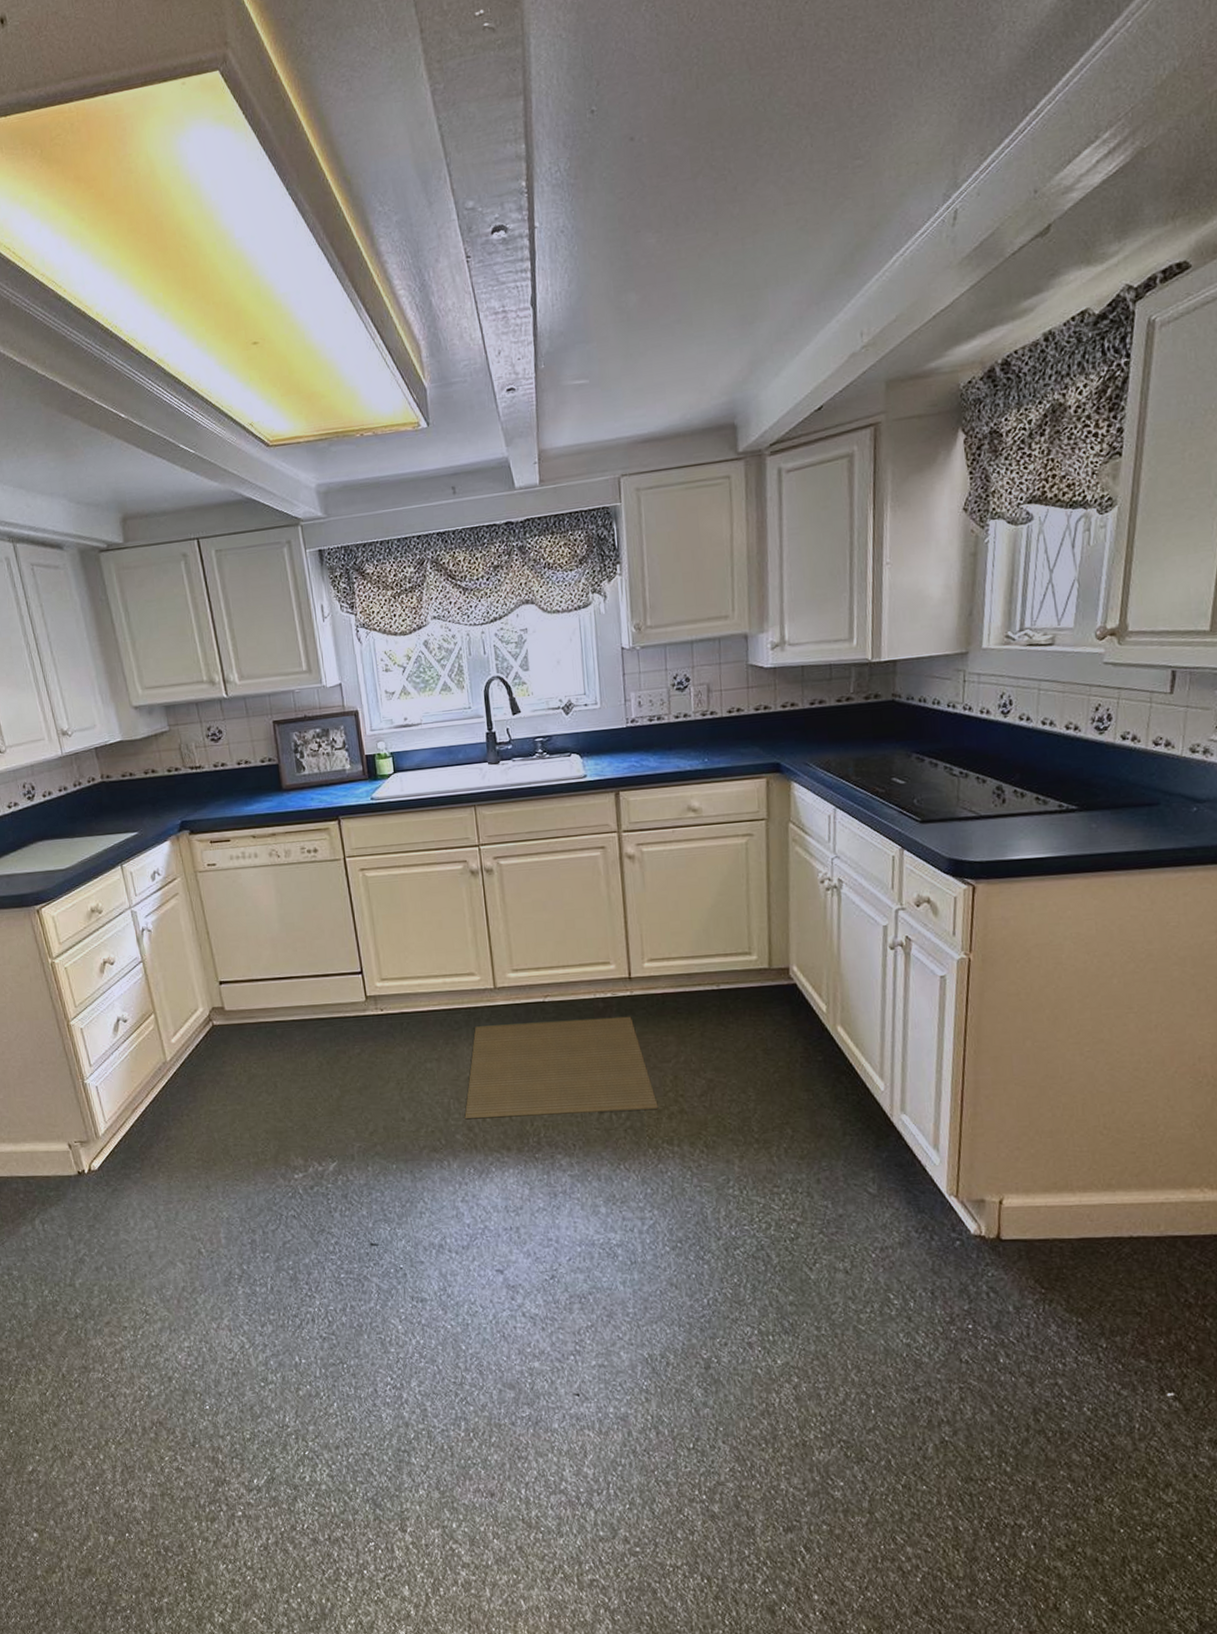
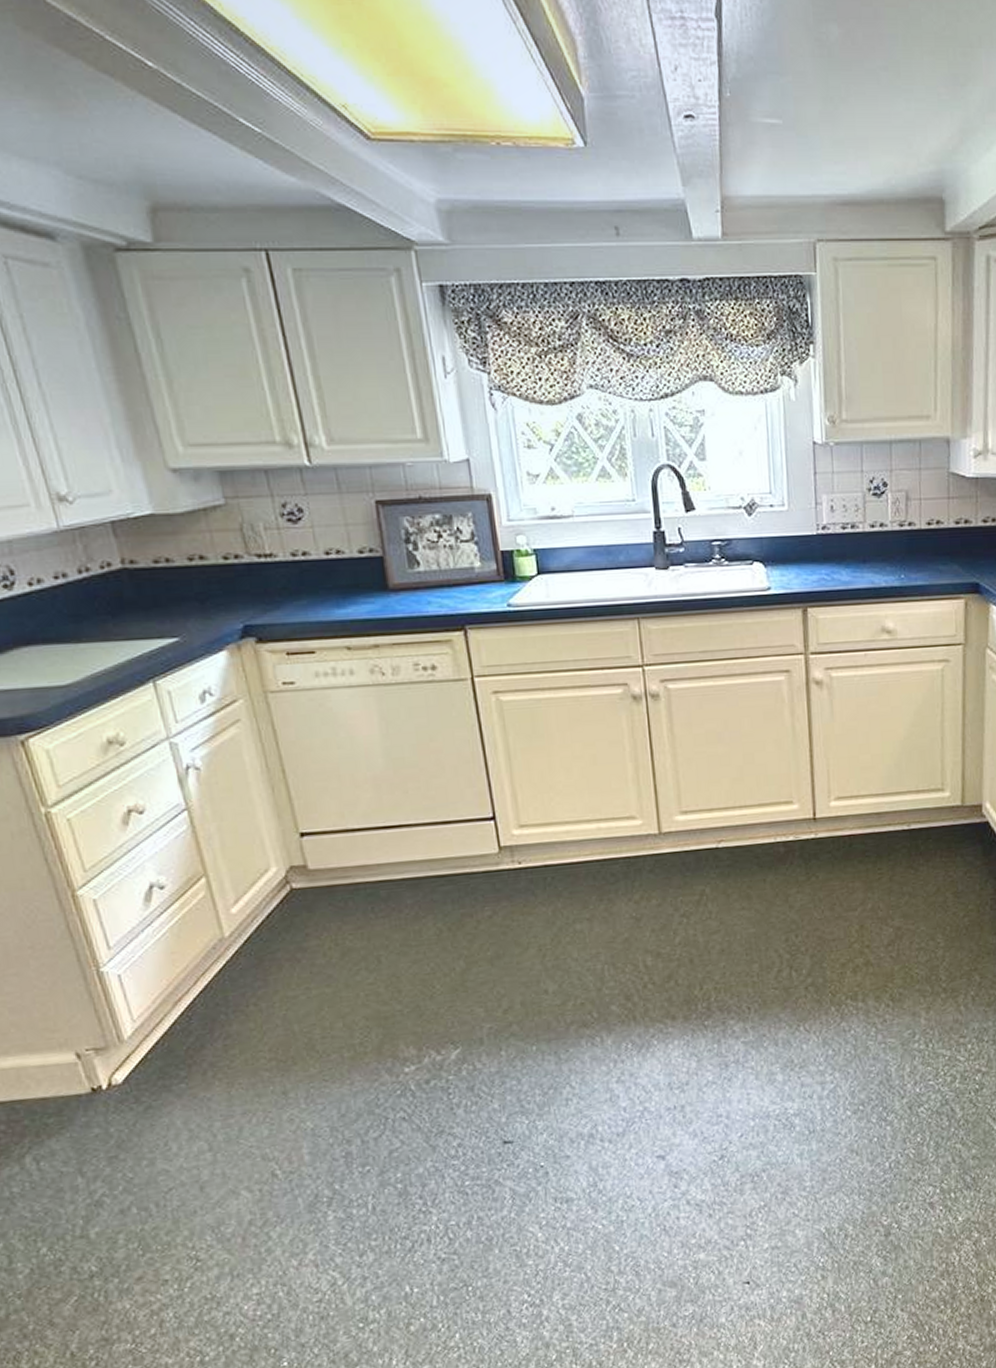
doormat: present [464,1016,659,1120] -> none [621,861,843,988]

